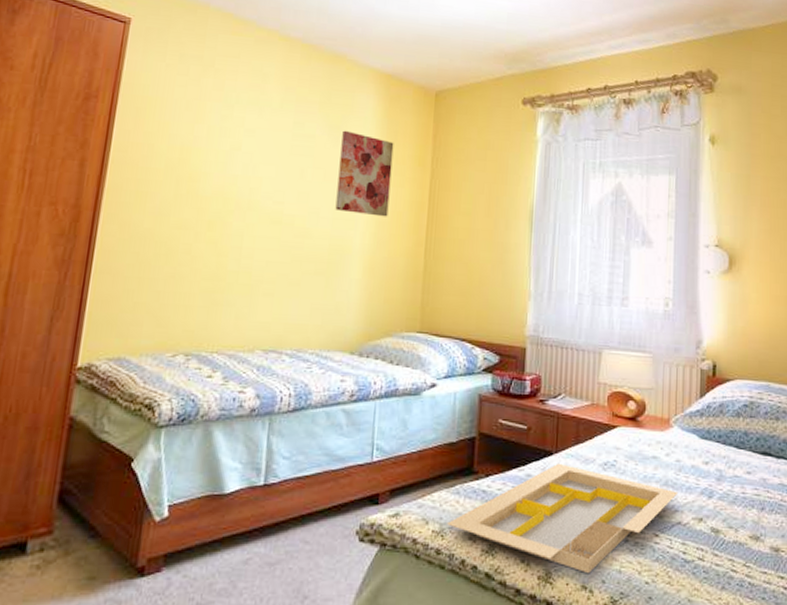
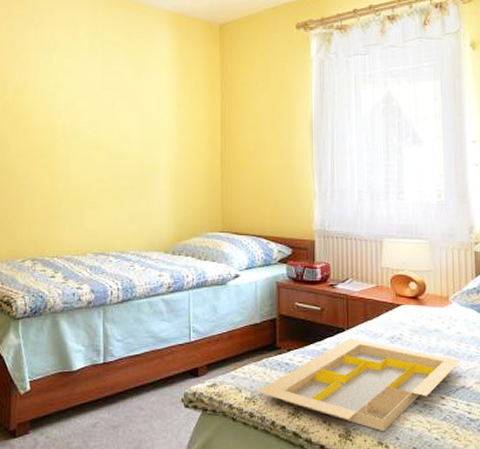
wall art: present [335,130,394,217] -> none [143,65,188,136]

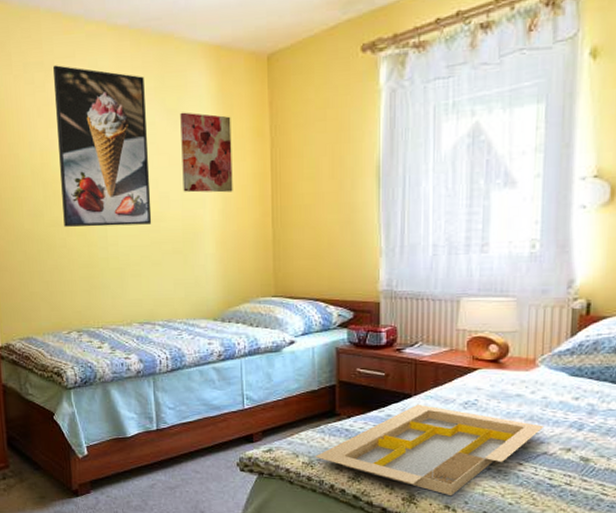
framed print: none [29,17,113,160] -> present [53,65,152,227]
wall art: none [143,65,188,136] -> present [180,112,233,193]

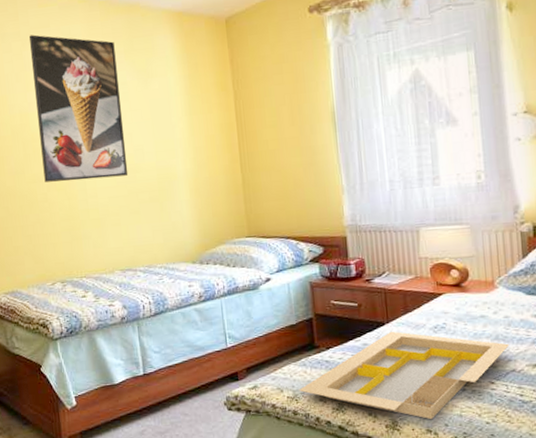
wall art: present [180,112,233,193] -> none [149,71,203,144]

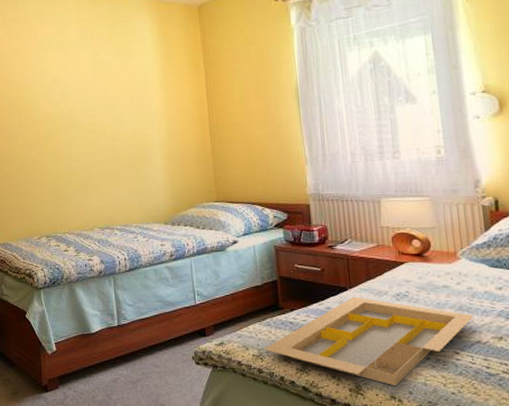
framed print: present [29,34,128,182] -> none [27,20,109,147]

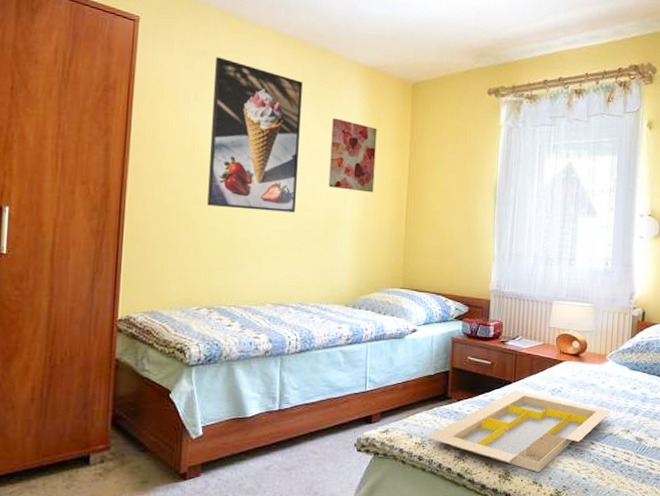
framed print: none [27,20,109,147] -> present [207,57,303,212]
wall art: none [129,52,176,116] -> present [328,118,377,193]

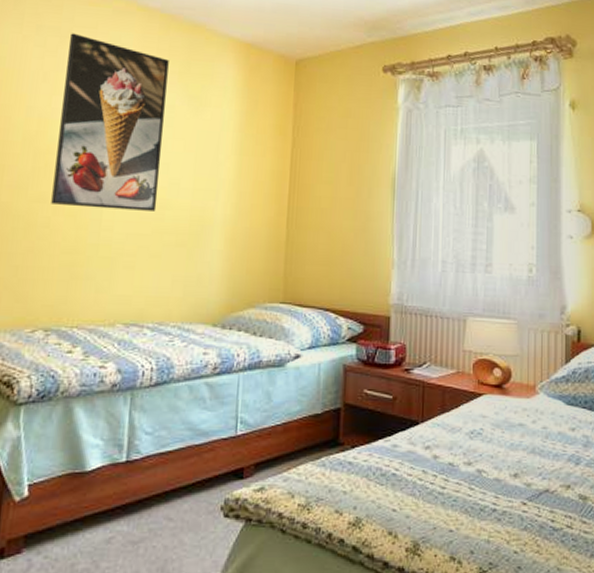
wall art: present [328,118,377,193] -> none [196,100,255,187]
serving tray: present [427,390,611,473] -> none [313,432,546,545]

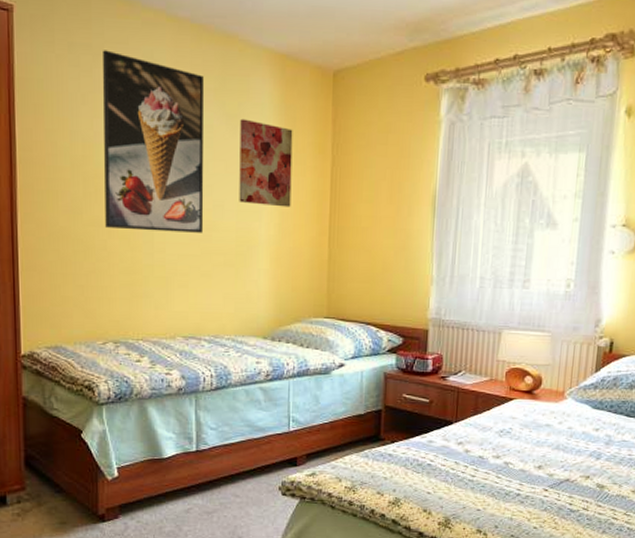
wall art: none [196,100,255,187] -> present [239,118,293,208]

